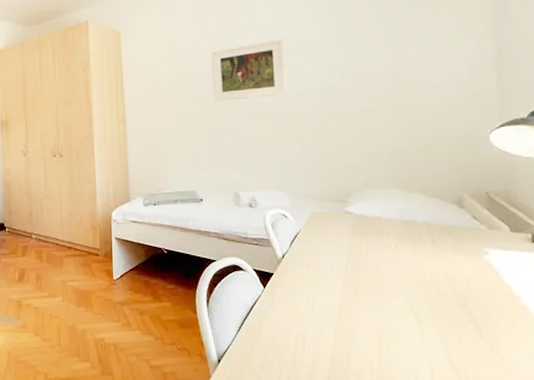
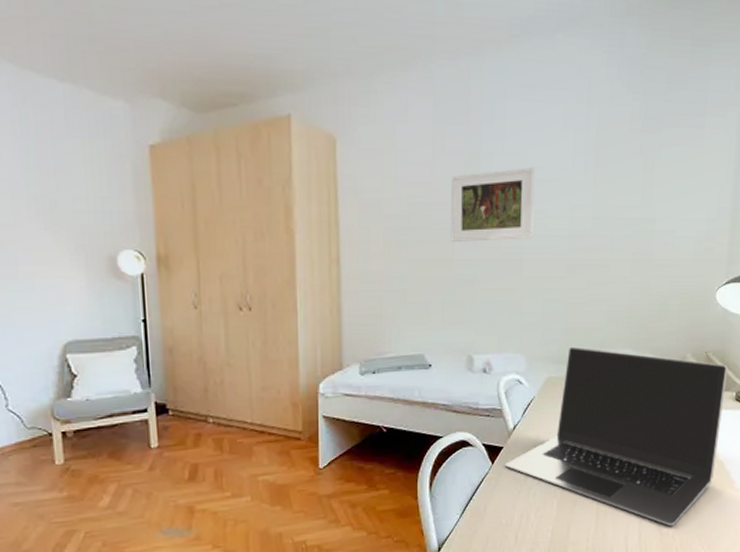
laptop: none [277,185,518,370] -> present [505,346,728,526]

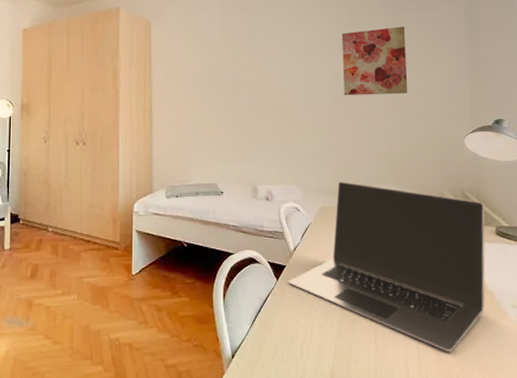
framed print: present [450,166,535,242] -> none [236,40,302,96]
wall art: none [583,148,665,241] -> present [342,26,408,96]

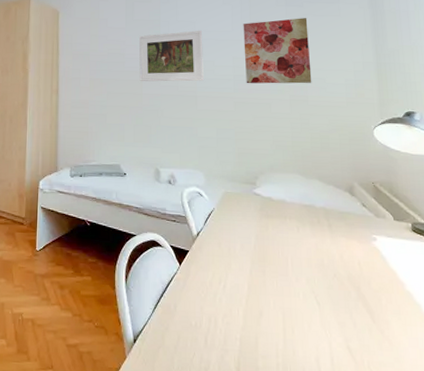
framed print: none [236,40,302,96] -> present [139,30,204,82]
laptop: present [288,181,486,353] -> none [191,168,404,355]

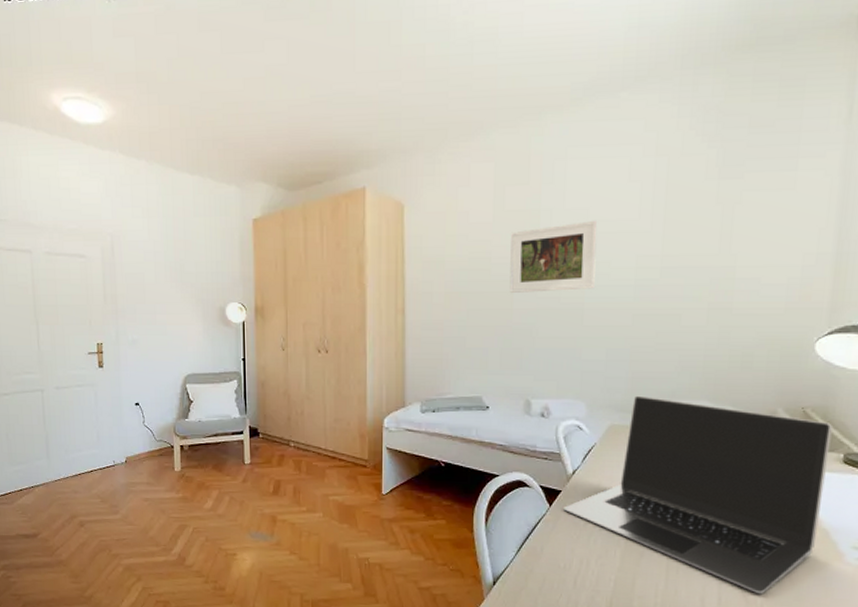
laptop: none [191,168,404,355] -> present [563,395,832,595]
wall art: present [243,18,312,84] -> none [651,195,747,290]

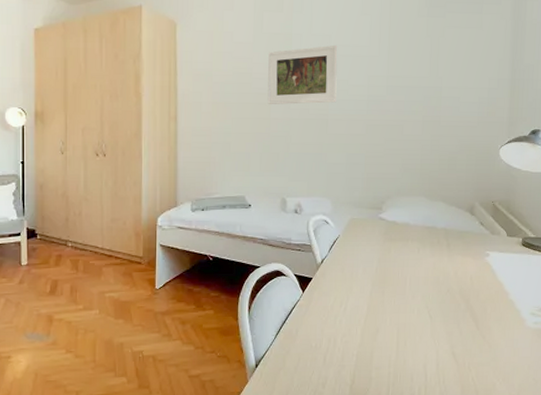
laptop: present [563,395,832,595] -> none [314,193,513,358]

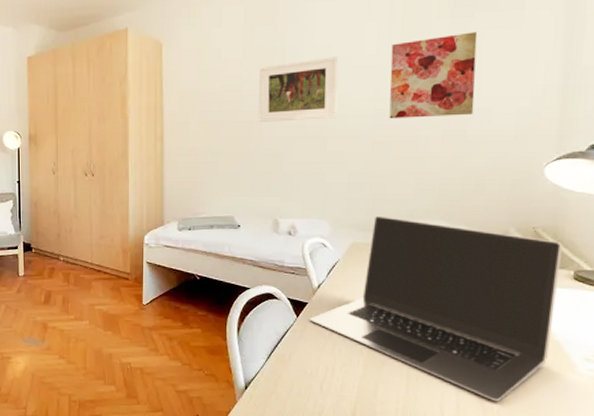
laptop: none [314,193,513,358] -> present [310,215,562,402]
wall art: none [380,30,448,105] -> present [389,32,478,119]

